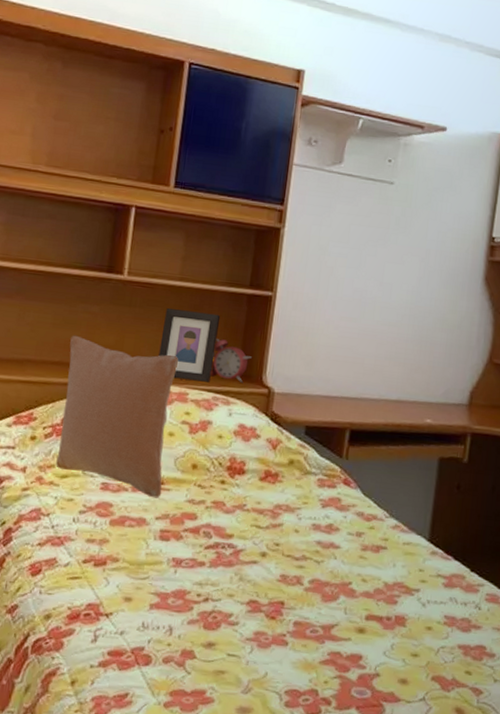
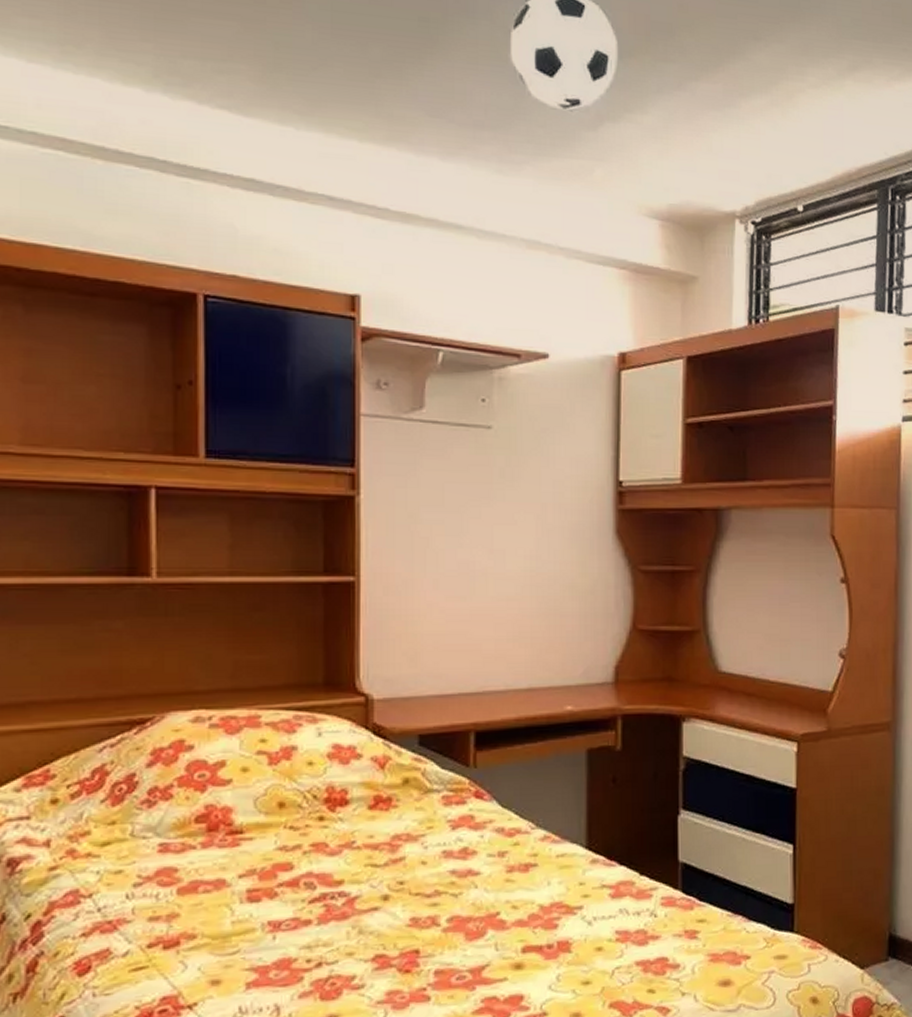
pillow: present [56,335,178,499] -> none [89,661,242,852]
picture frame: present [158,308,221,383] -> none [214,612,291,700]
alarm clock: present [210,339,252,384] -> none [286,643,338,694]

